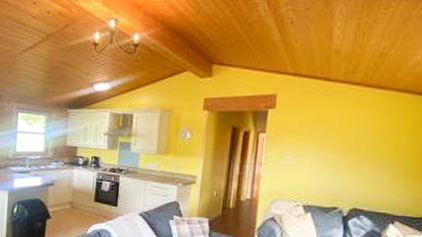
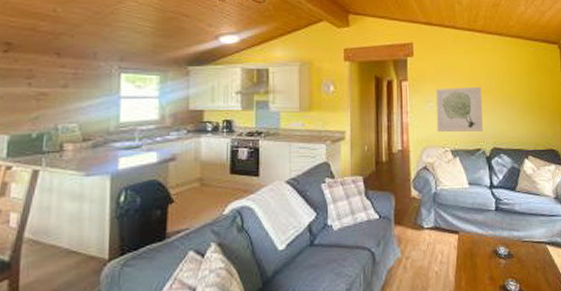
wall art: none [290,142,349,190] -> present [435,86,483,132]

